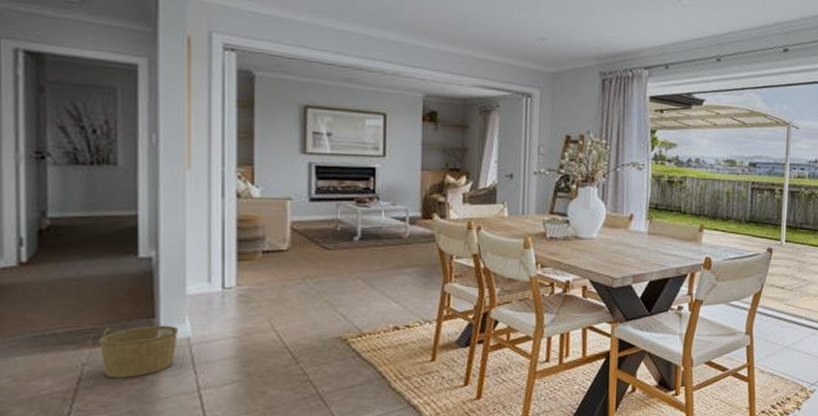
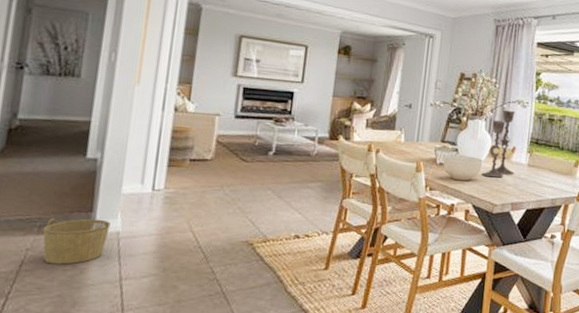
bowl: none [553,227,598,255] -> present [443,155,483,181]
candlestick: none [598,174,634,249] -> present [481,109,515,178]

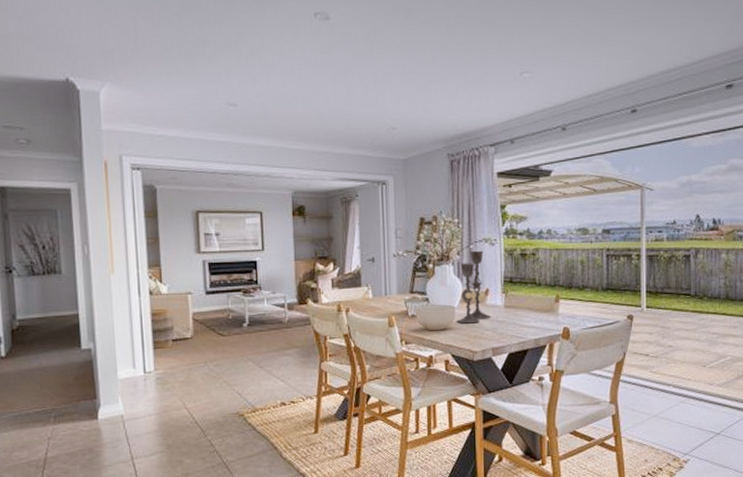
basket: present [42,218,110,265] -> none [58,405,114,450]

